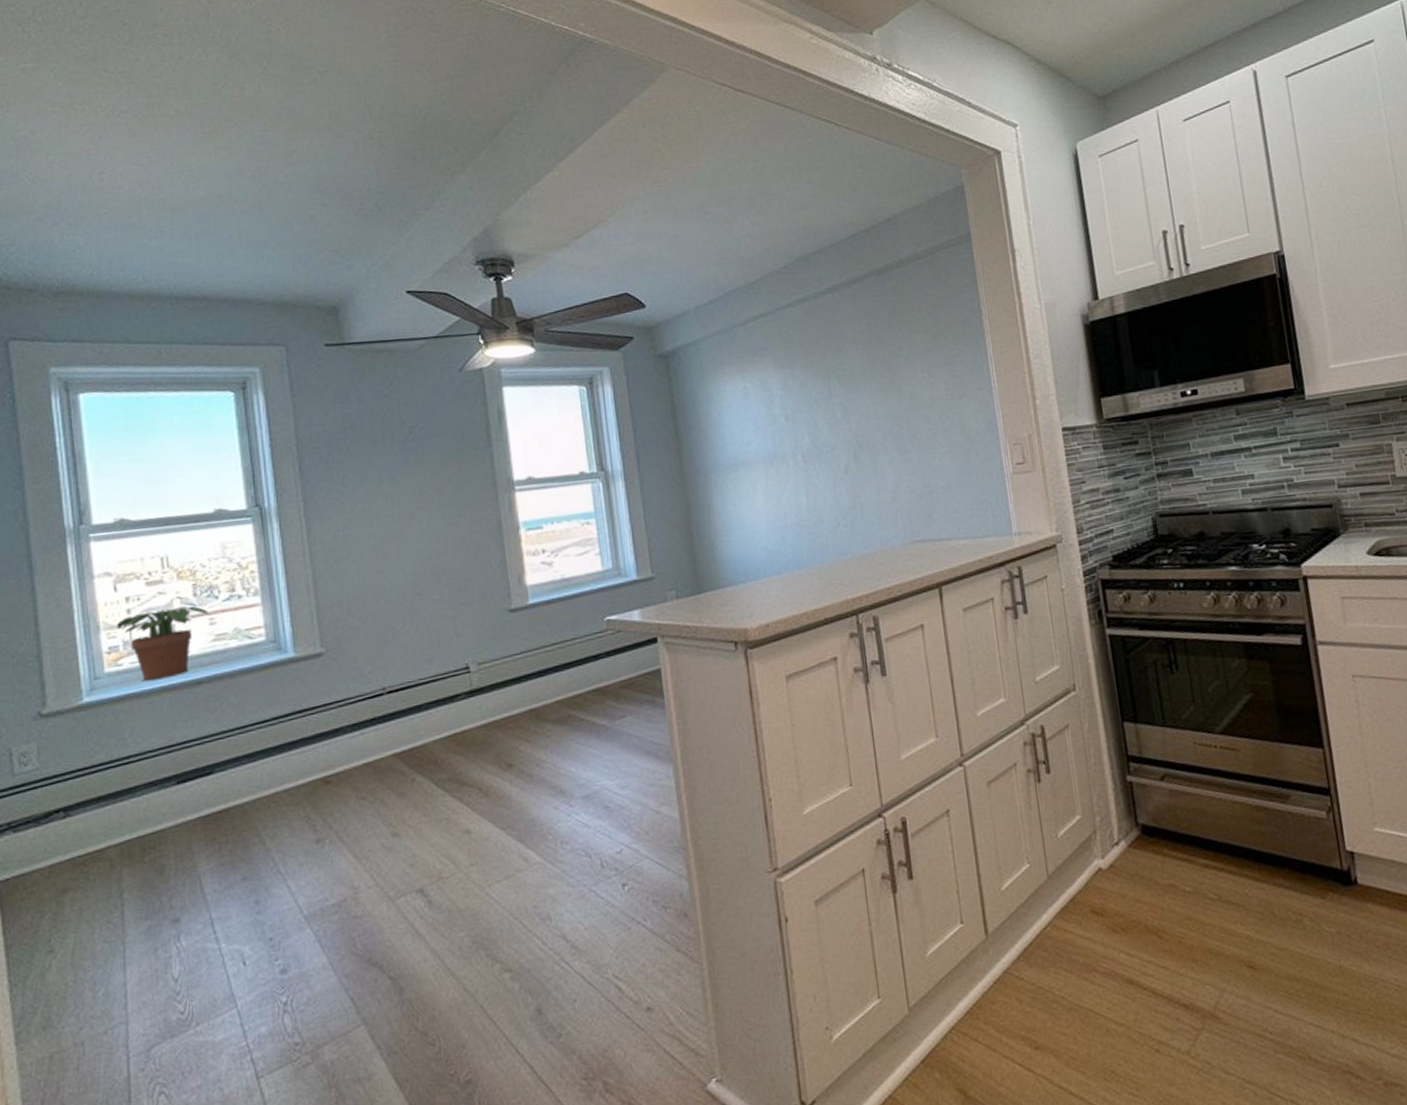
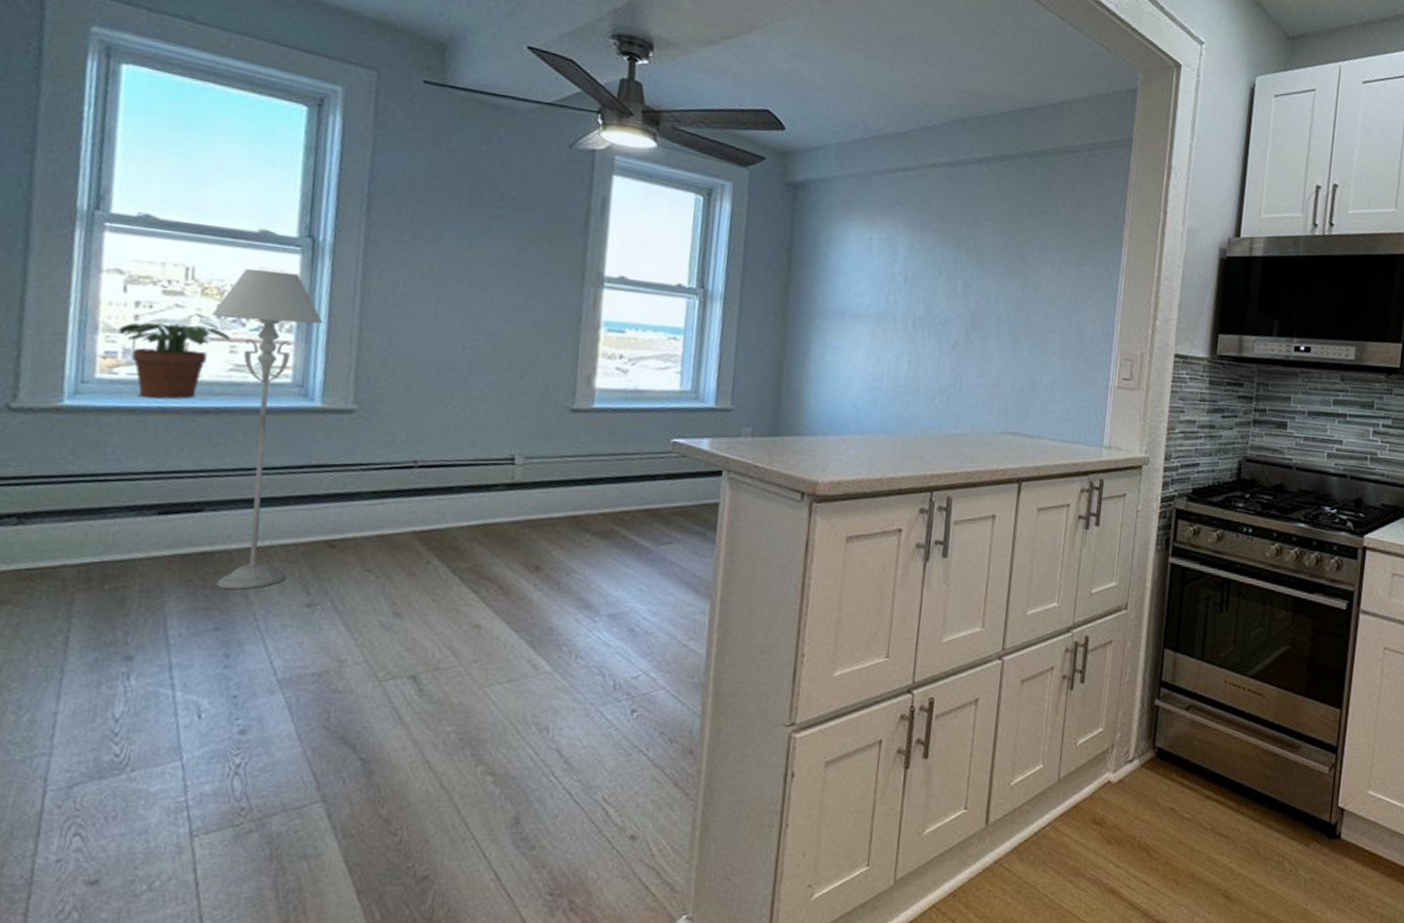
floor lamp: none [189,541,294,841] -> present [211,268,323,590]

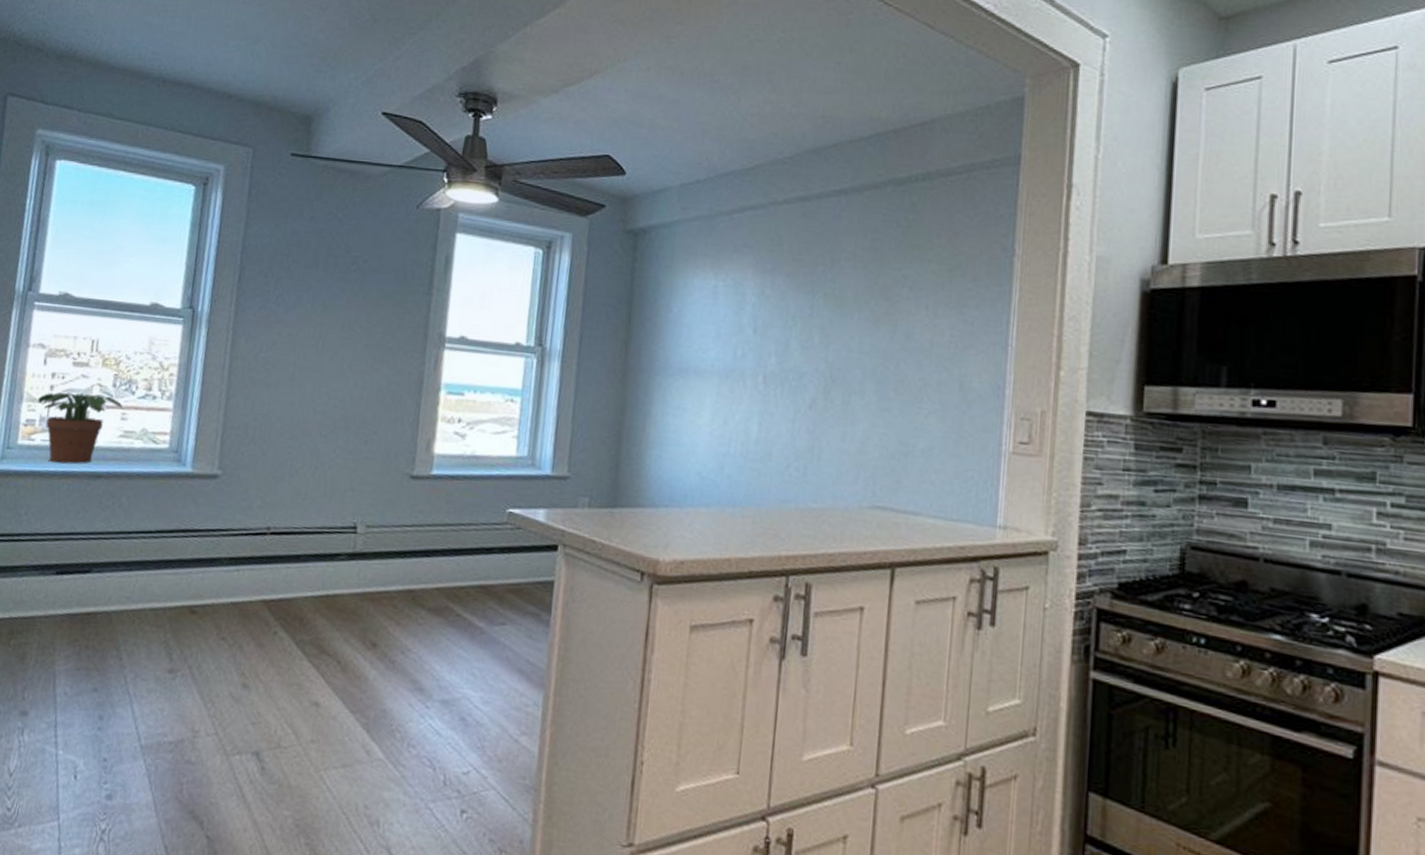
floor lamp: present [211,268,323,590] -> none [96,339,197,652]

